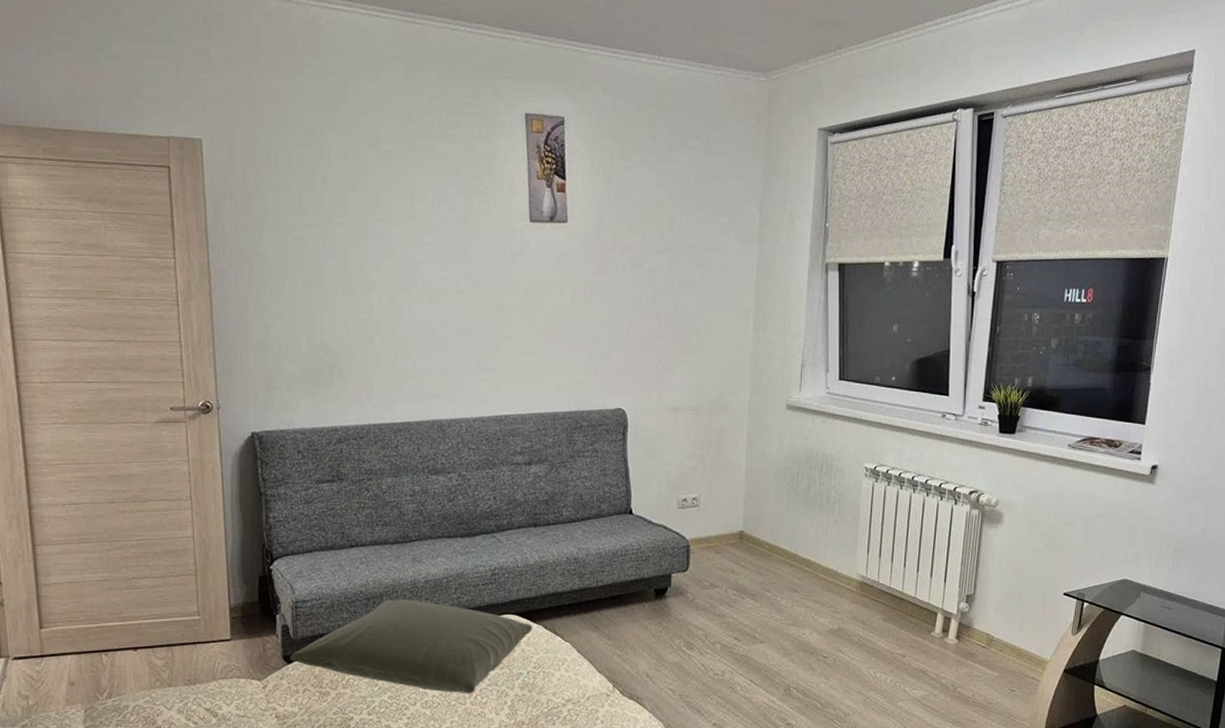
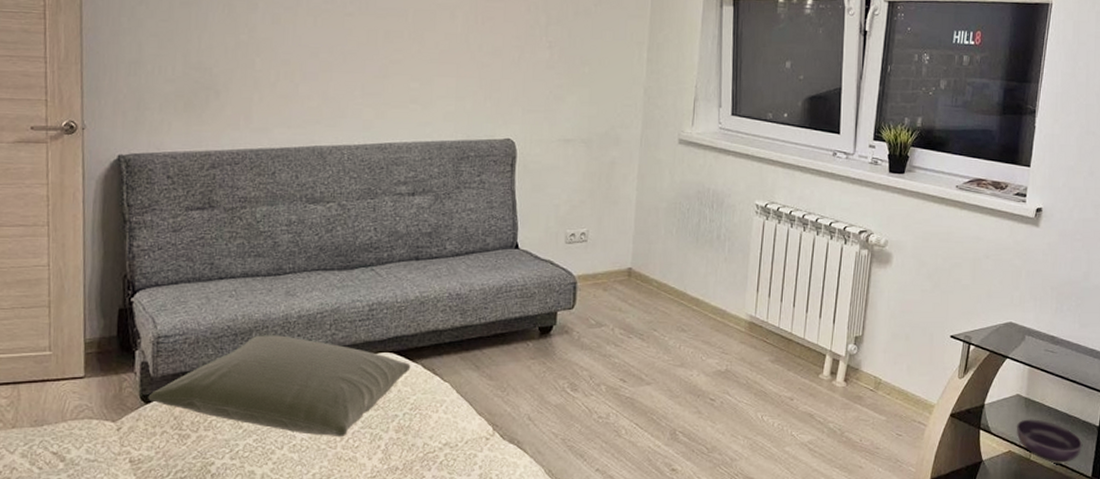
bowl: none [1131,674,1200,718] -> present [1016,419,1083,464]

